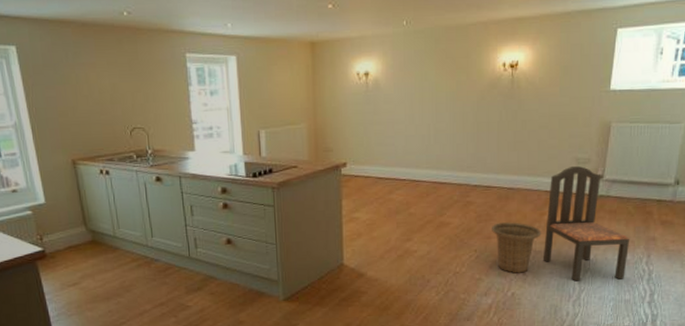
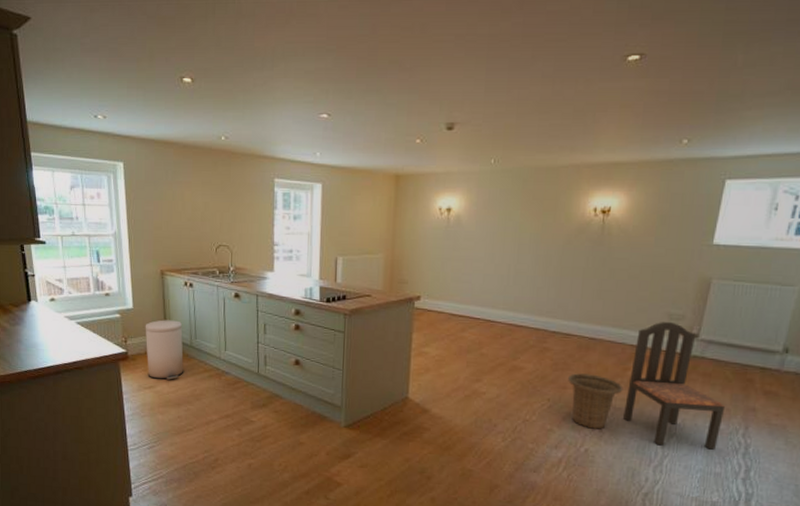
pedal bin: none [61,211,109,275] -> present [145,320,184,380]

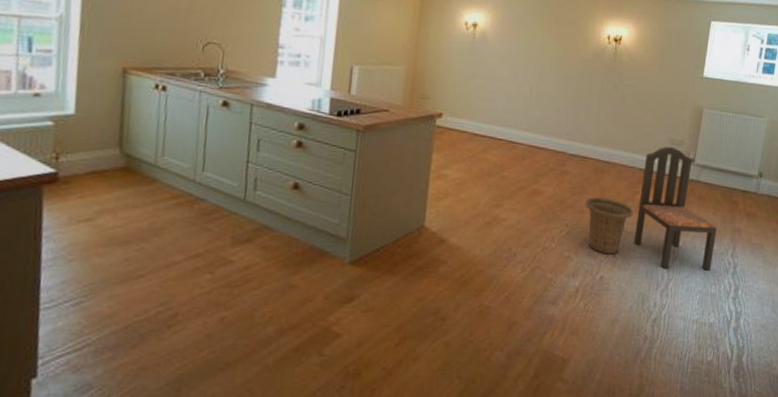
pedal bin: present [145,320,184,380] -> none [85,130,146,210]

